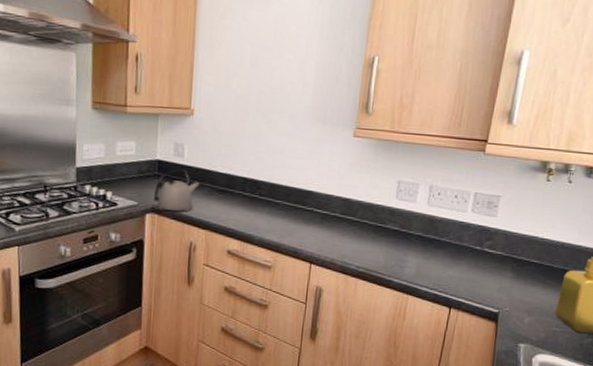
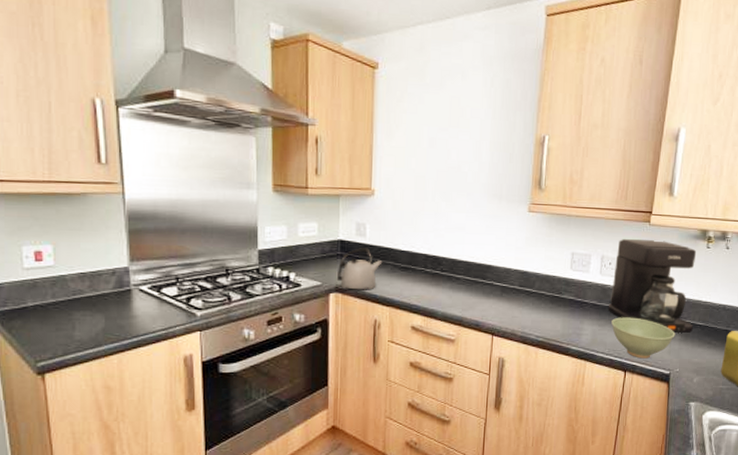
coffee maker: none [434,168,535,270] -> present [608,239,697,333]
bowl: none [437,250,507,296] -> present [611,317,675,359]

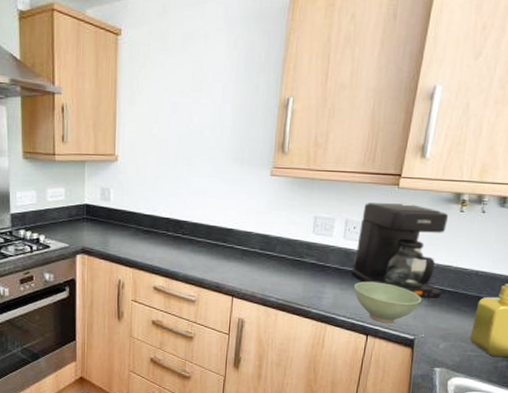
kettle: present [336,248,383,290] -> none [82,212,126,252]

